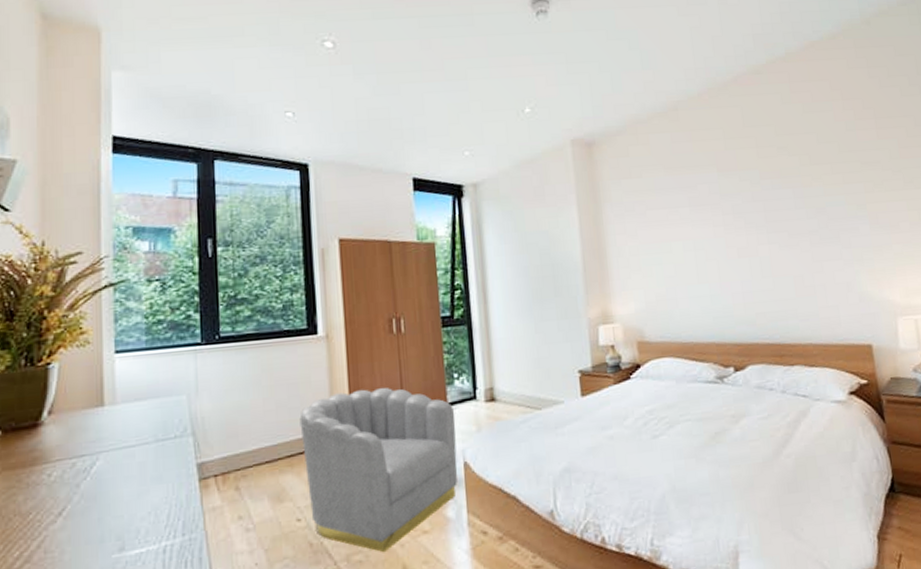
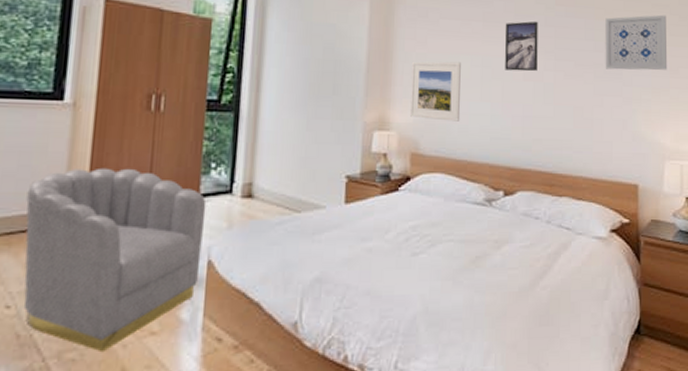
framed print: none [625,249,681,308] -> present [410,61,461,122]
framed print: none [712,198,751,251] -> present [505,21,538,72]
wall art: none [814,171,887,235] -> present [605,14,668,71]

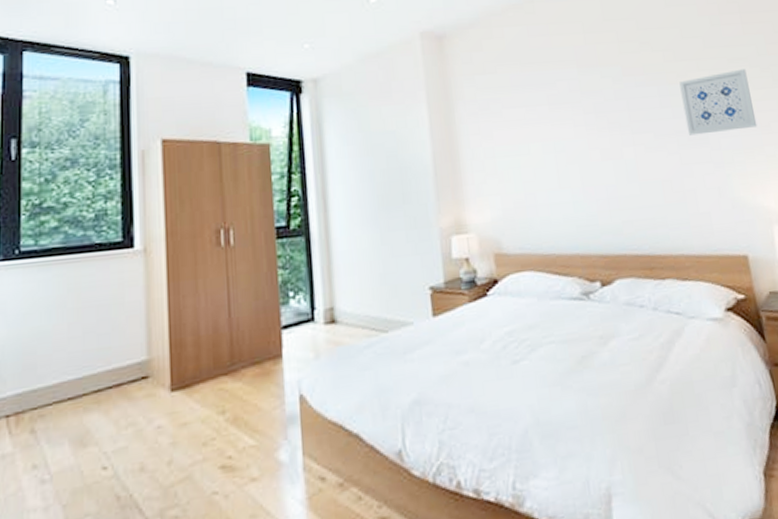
armchair: present [23,167,207,353] -> none [110,308,292,506]
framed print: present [410,61,461,122] -> none [480,151,541,216]
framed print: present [505,21,538,72] -> none [572,96,615,153]

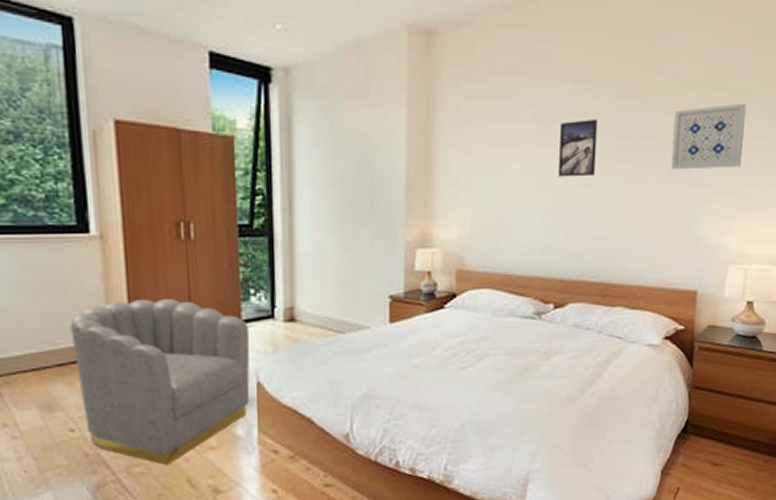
armchair: none [110,308,292,506] -> present [70,298,250,466]
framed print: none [572,96,615,153] -> present [558,118,598,177]

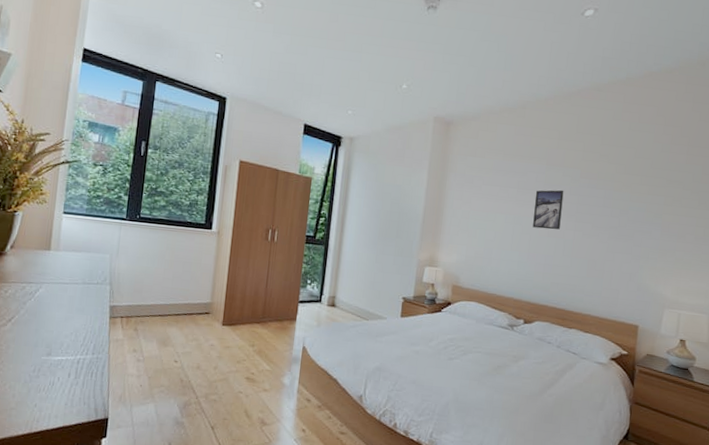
armchair: present [70,298,250,466] -> none [185,276,303,398]
wall art: present [670,103,746,170] -> none [619,189,679,236]

